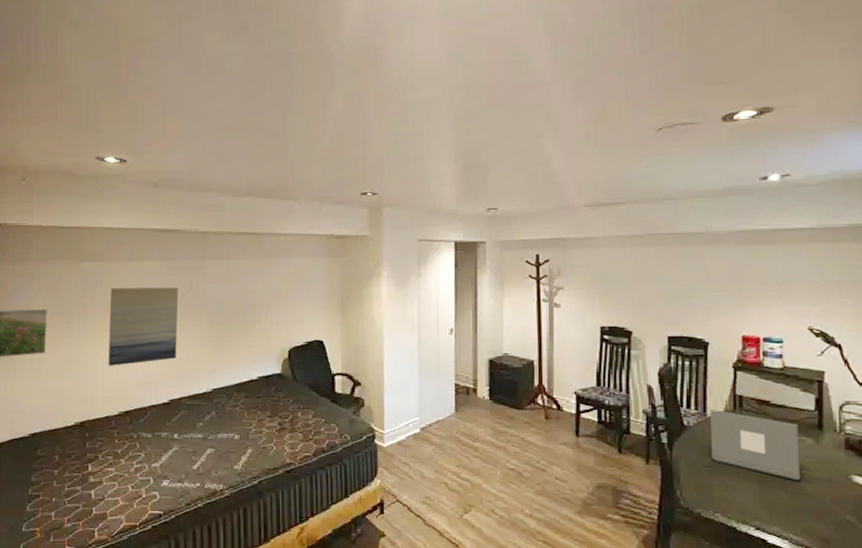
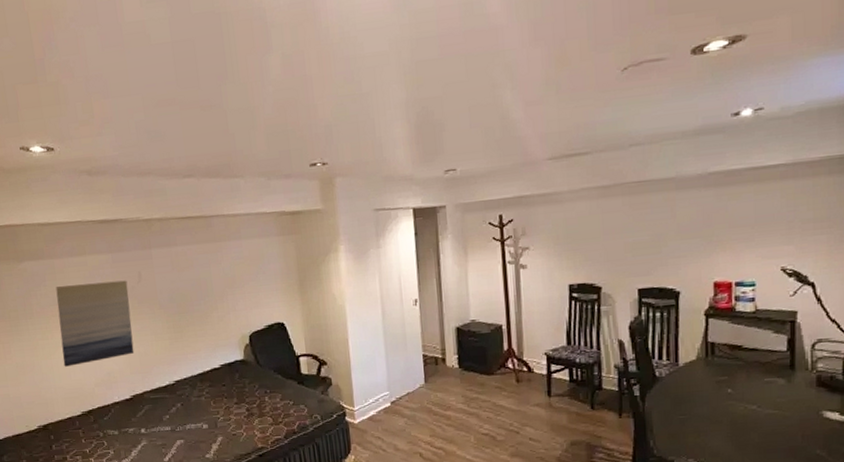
laptop: present [710,410,801,480] -> none [682,359,773,421]

